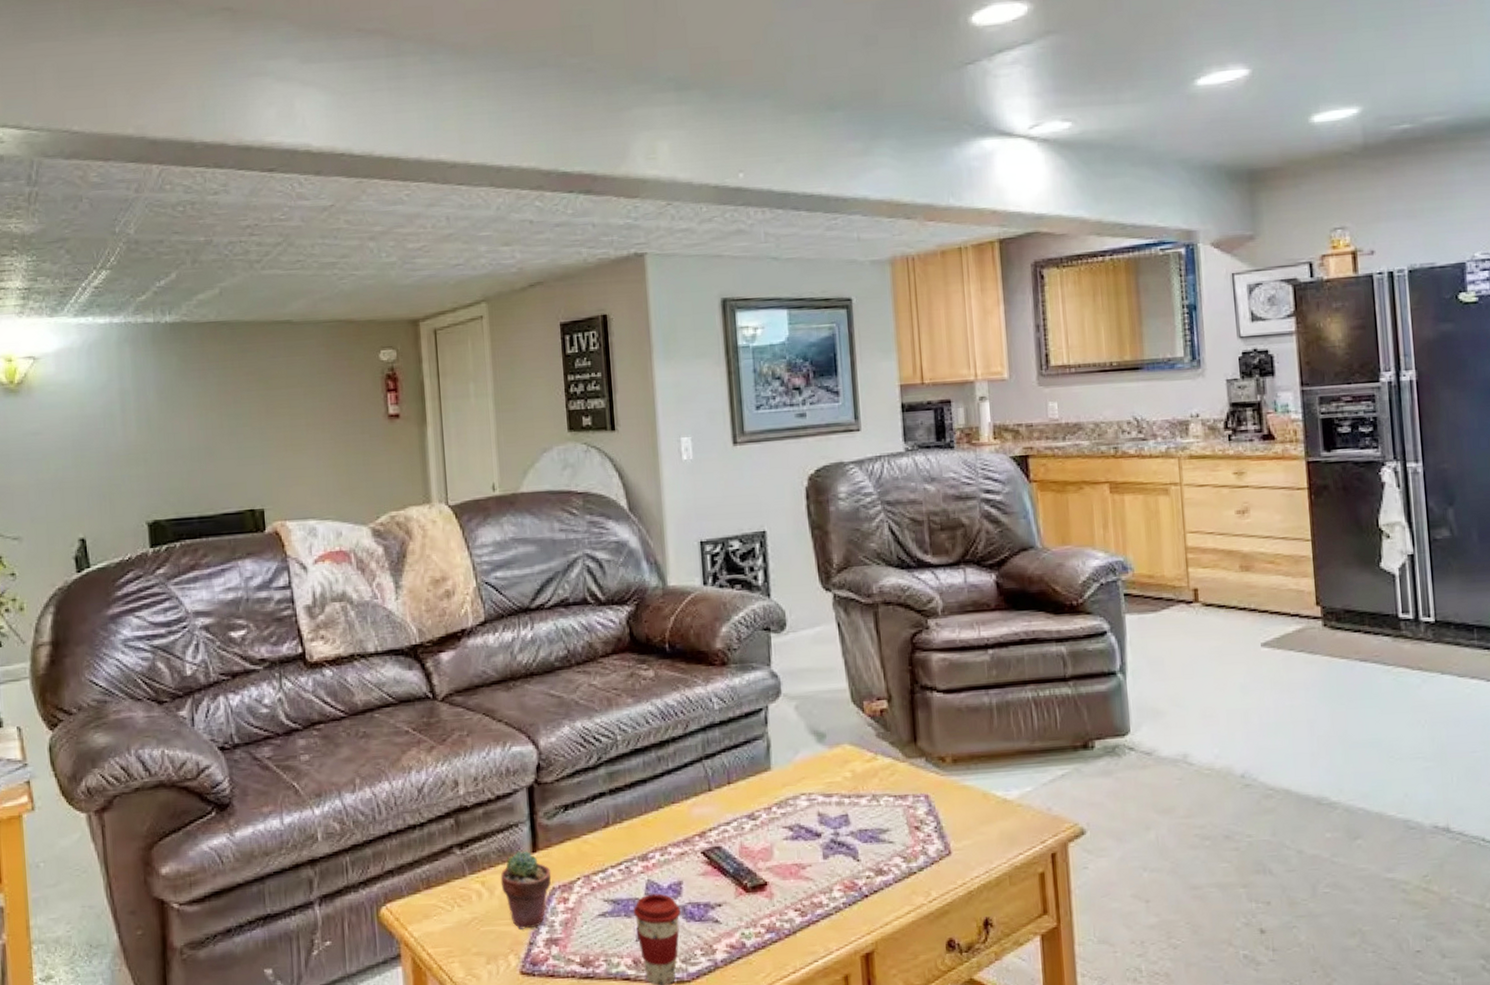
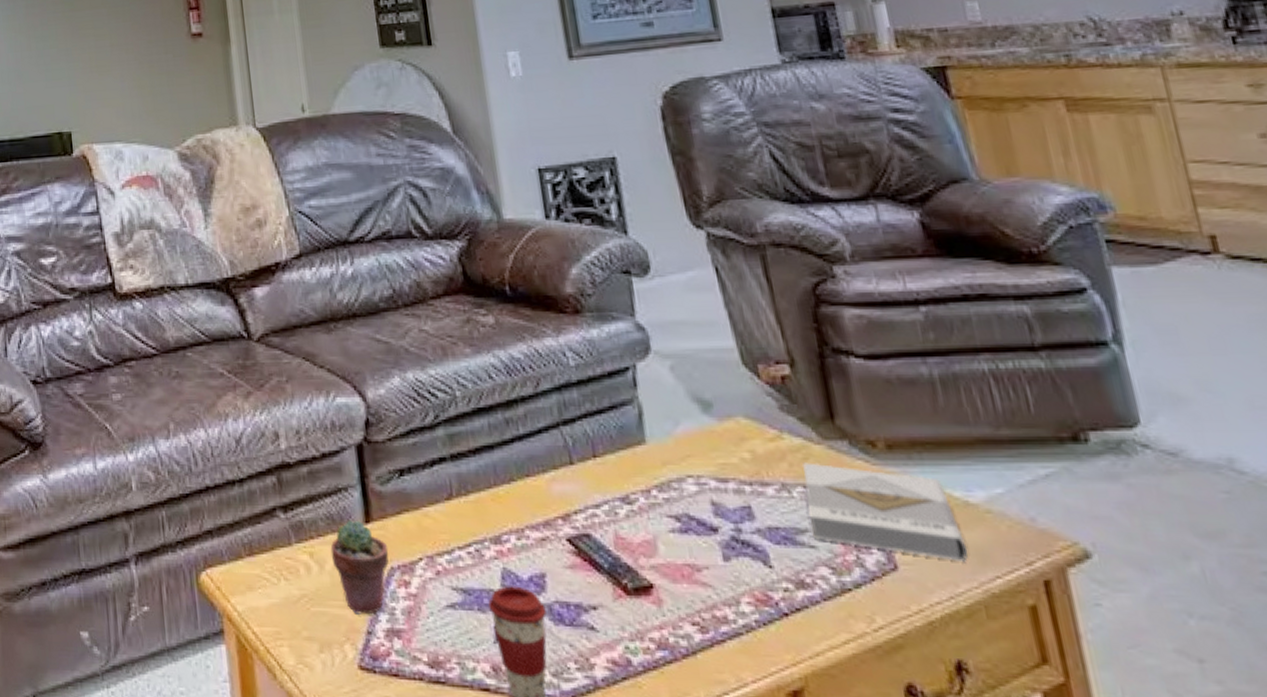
book: none [890,777,1002,846] -> present [803,462,969,563]

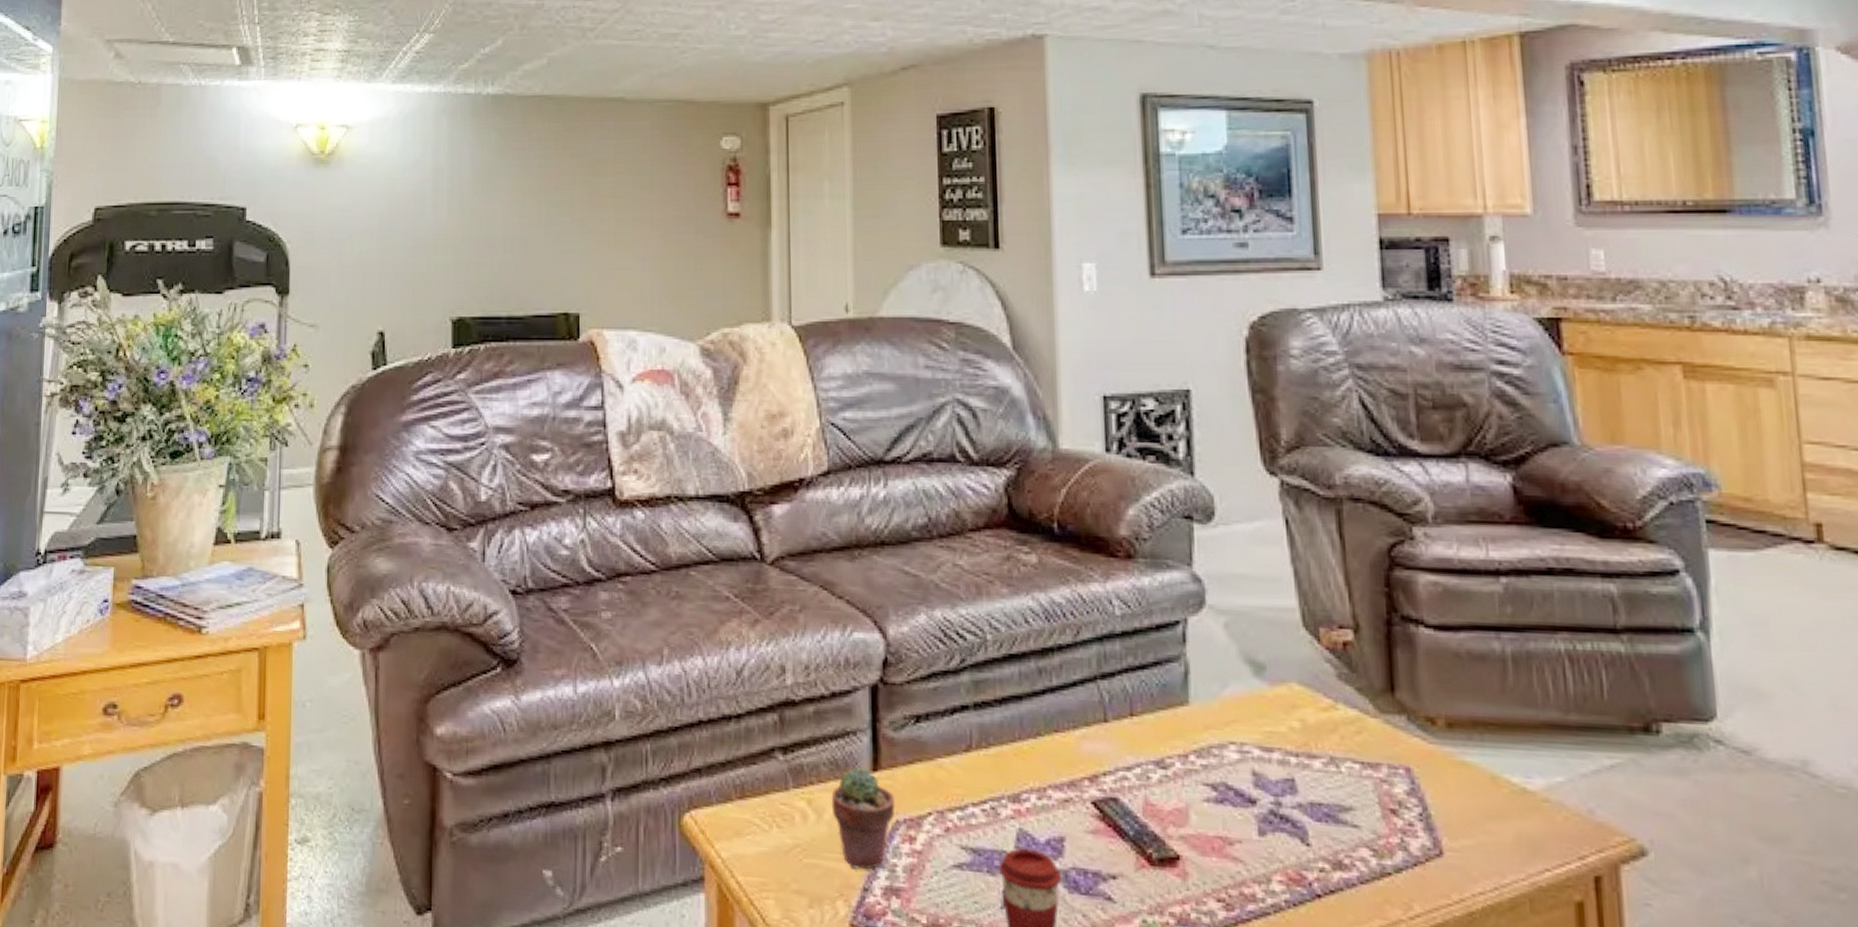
book: present [803,462,969,563] -> none [1354,736,1519,853]

